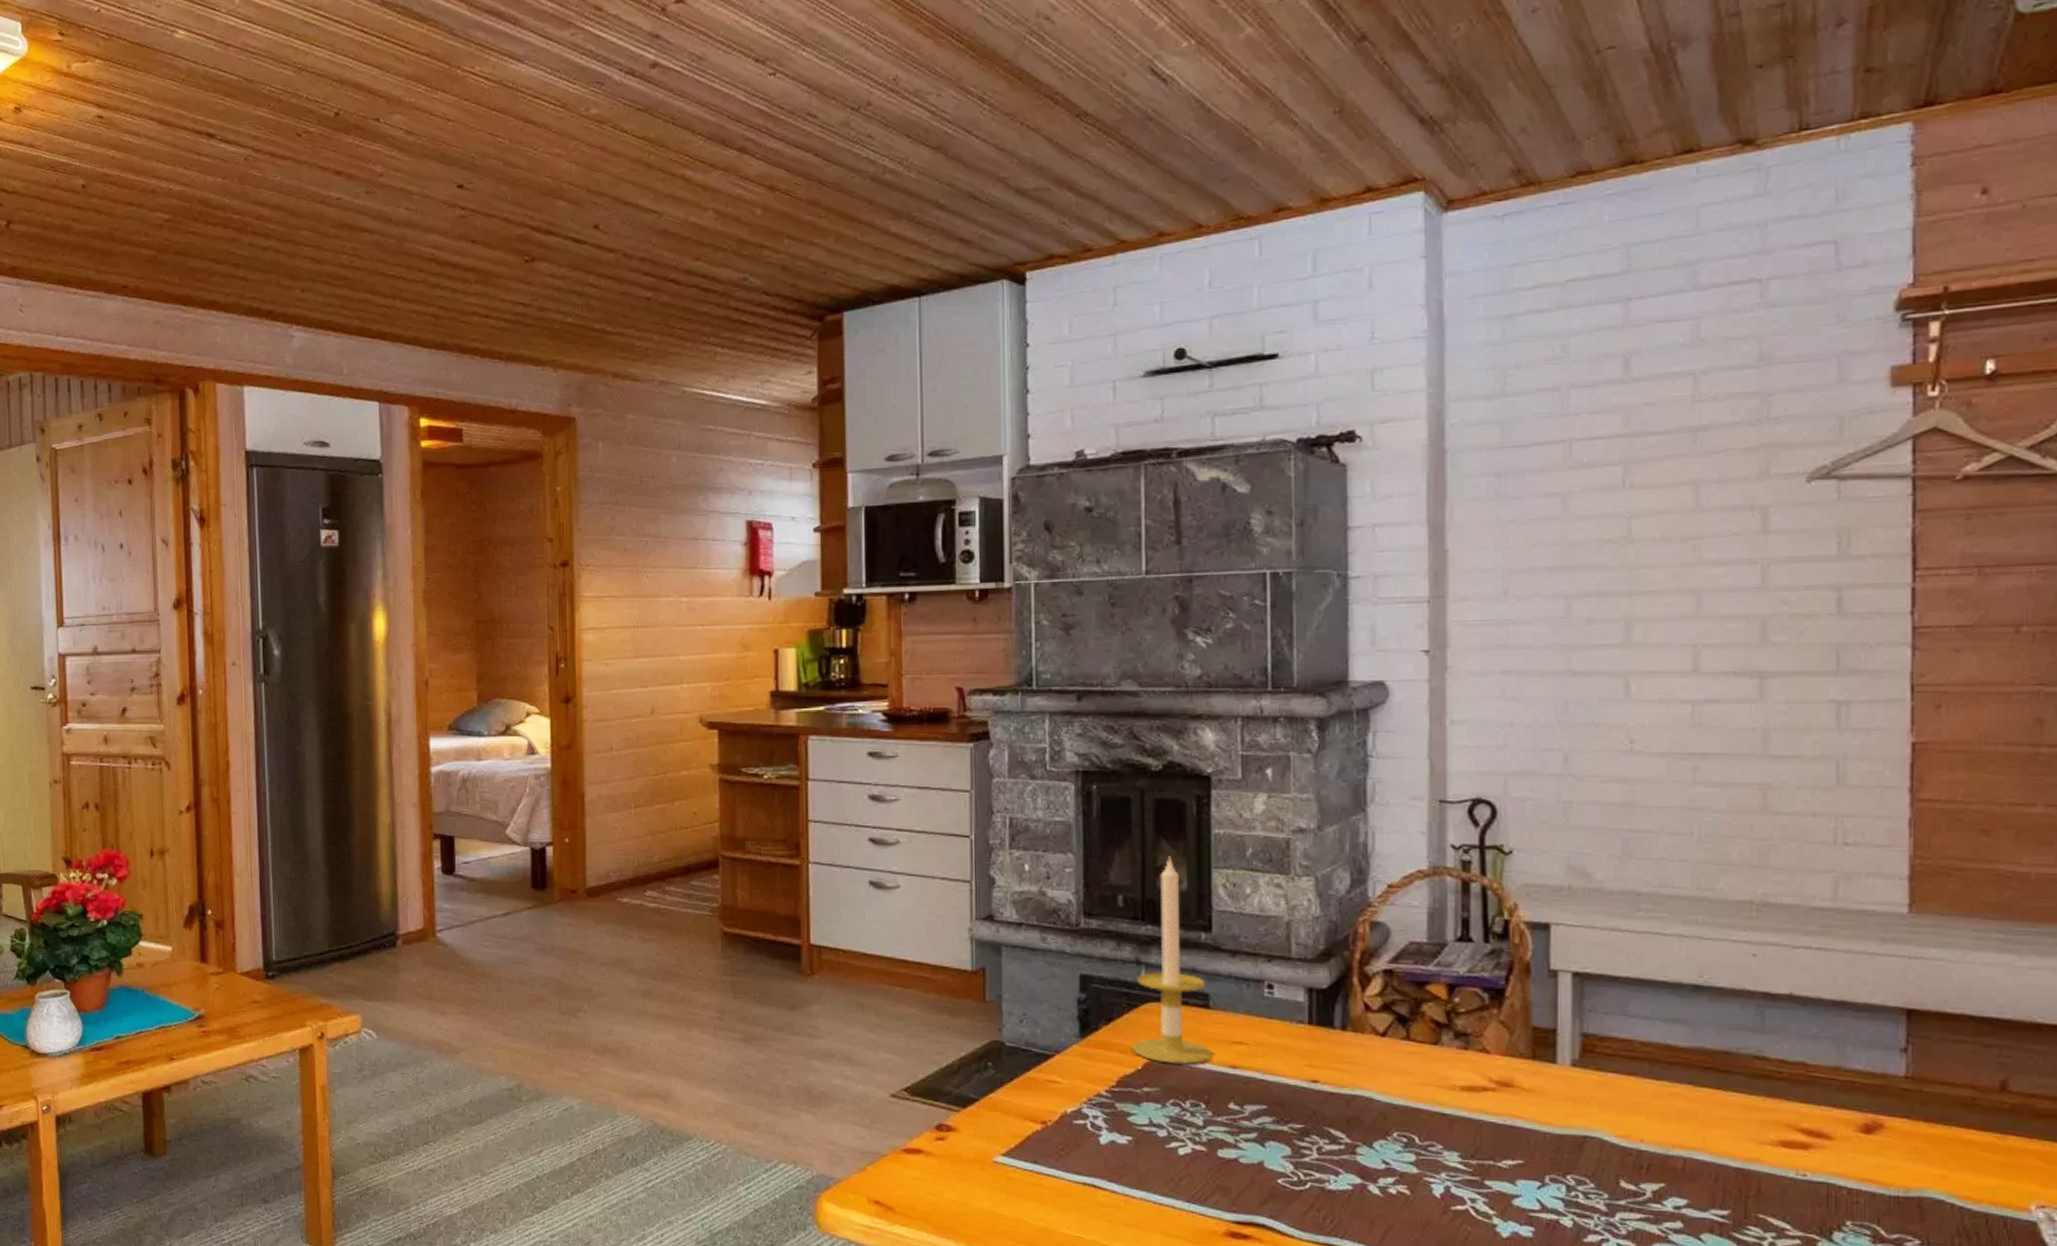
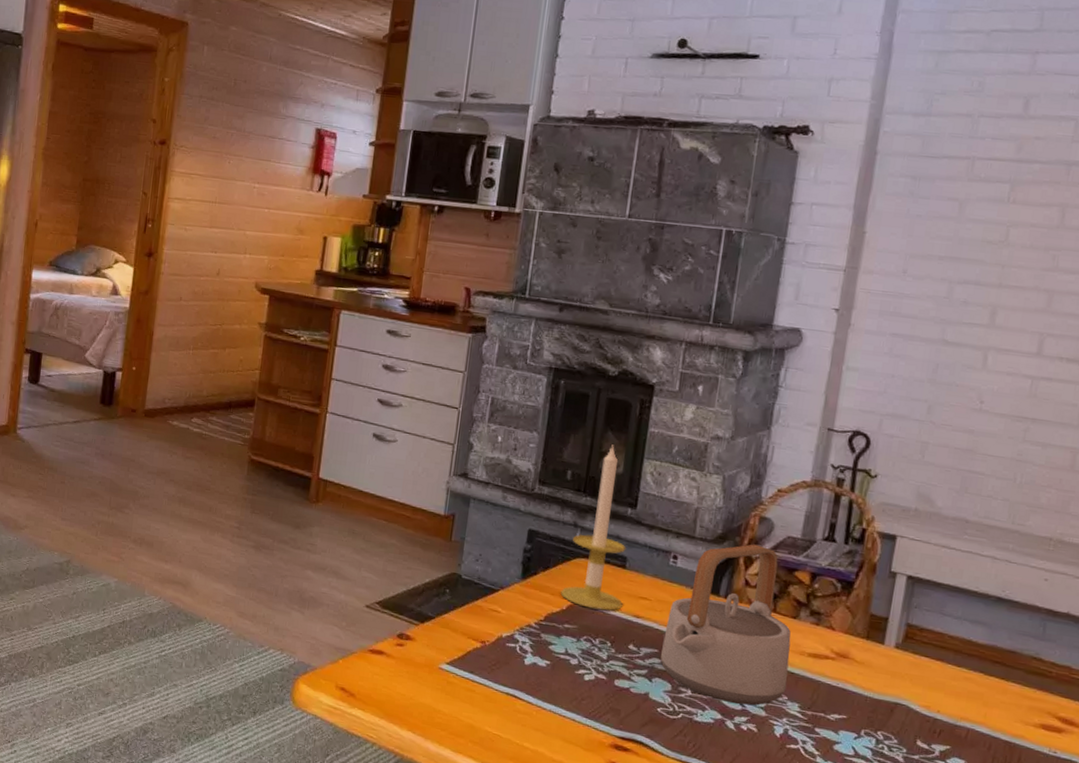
teapot: none [1271,957,1439,1163] -> present [661,544,791,706]

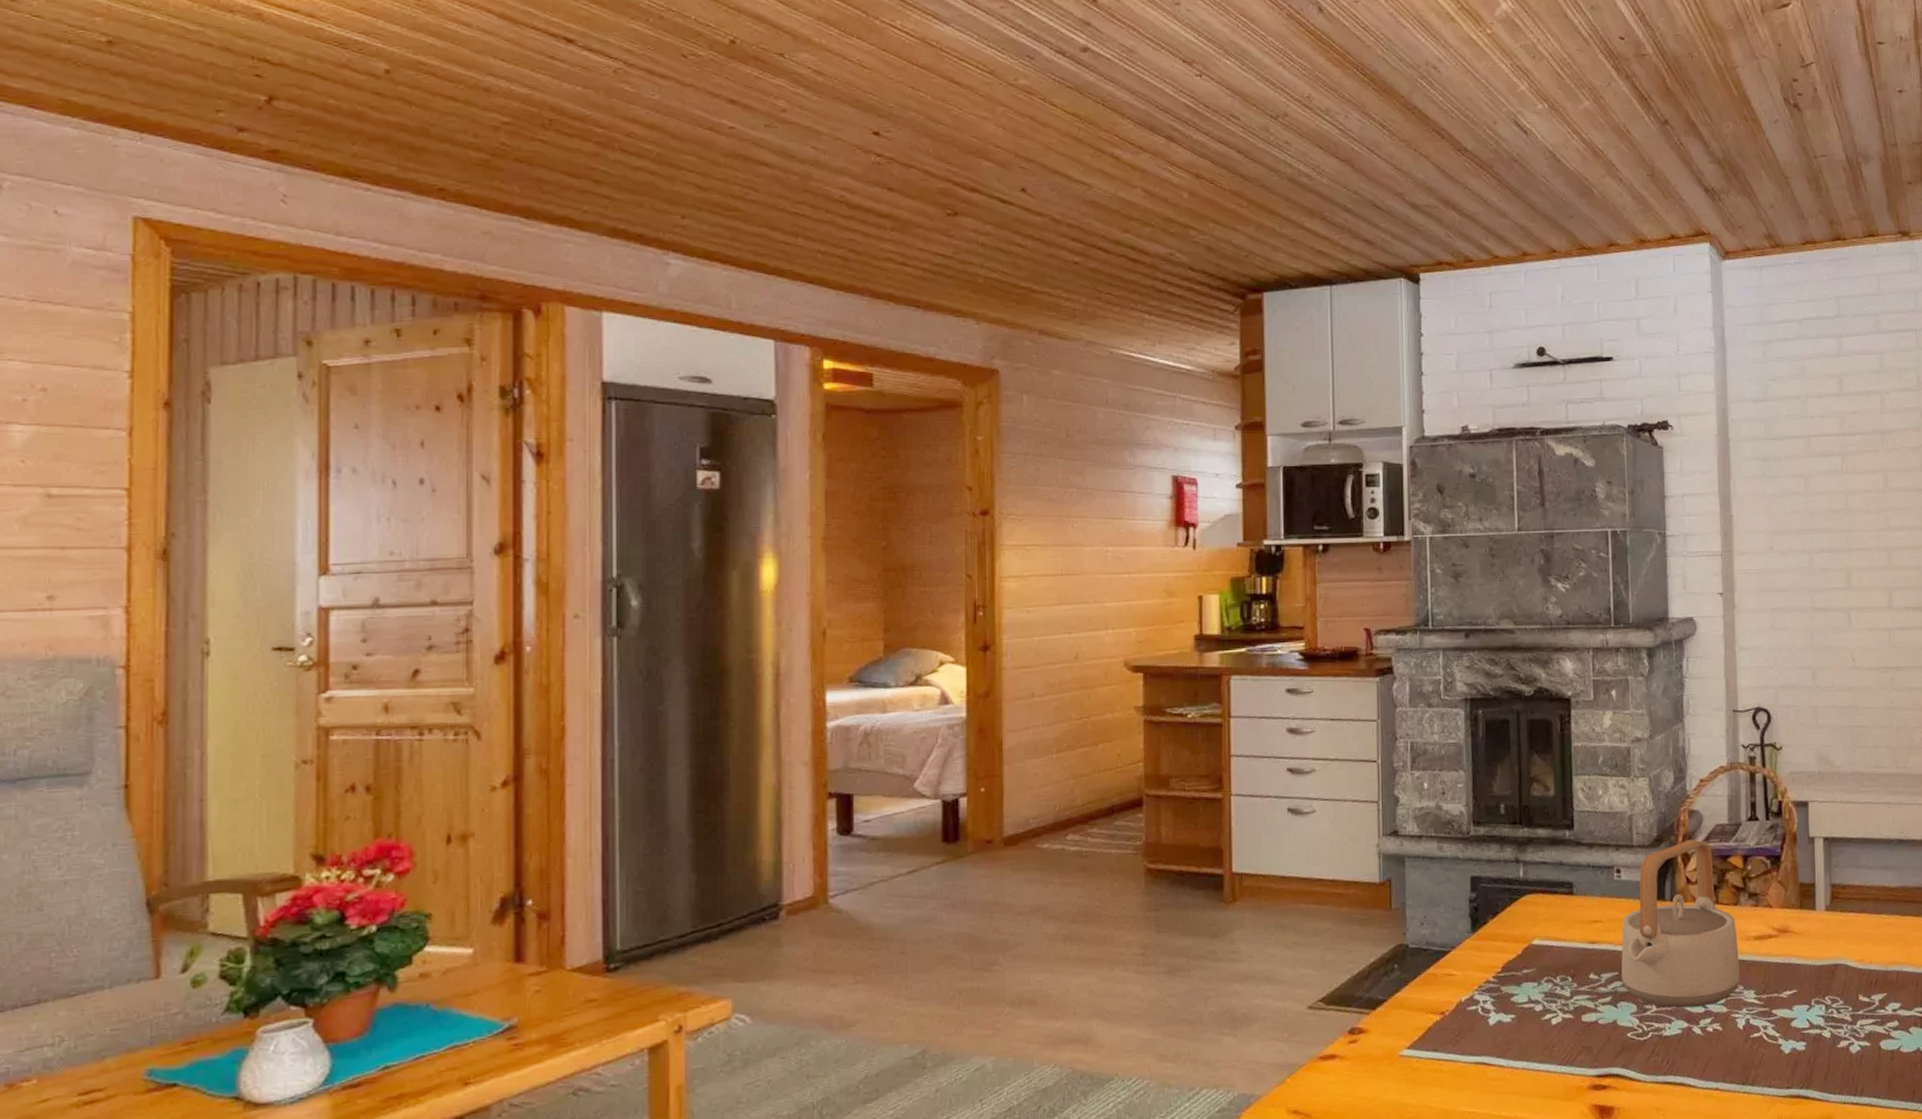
candle: present [560,444,626,611] -> none [1514,767,1576,946]

